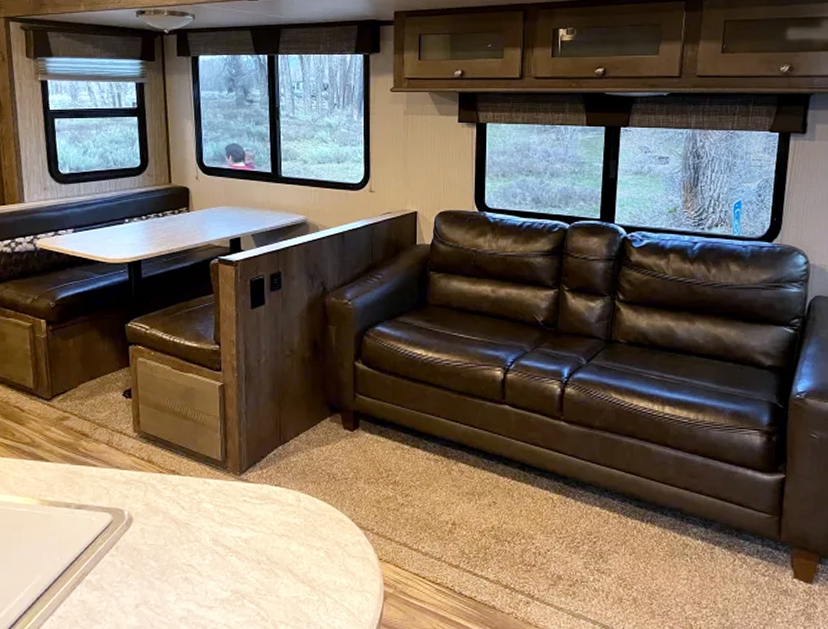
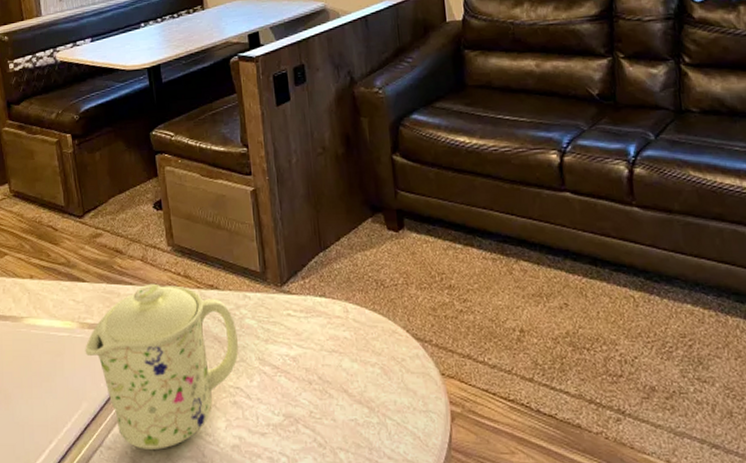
mug: none [43,466,194,619] -> present [85,283,238,450]

